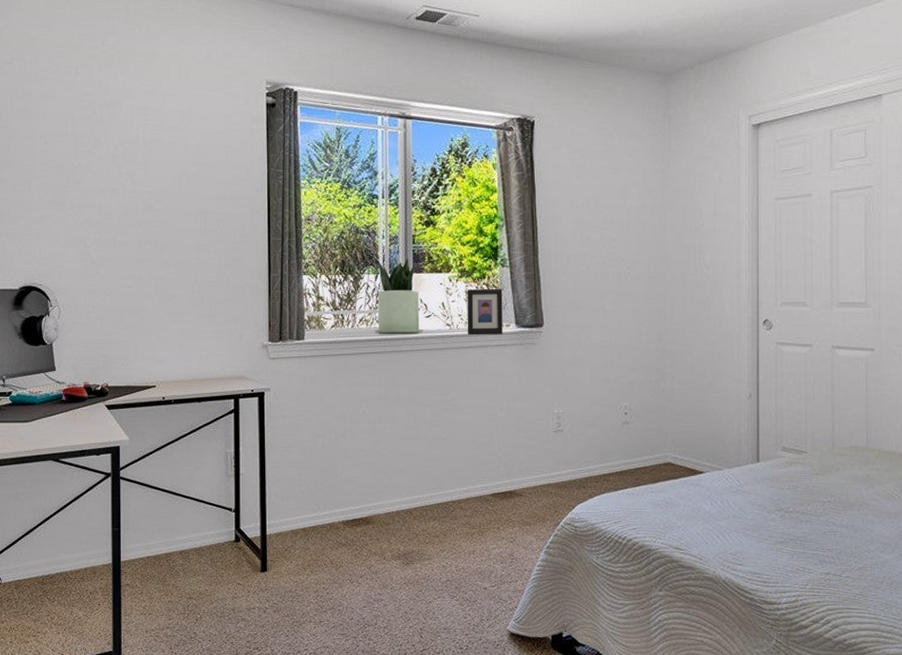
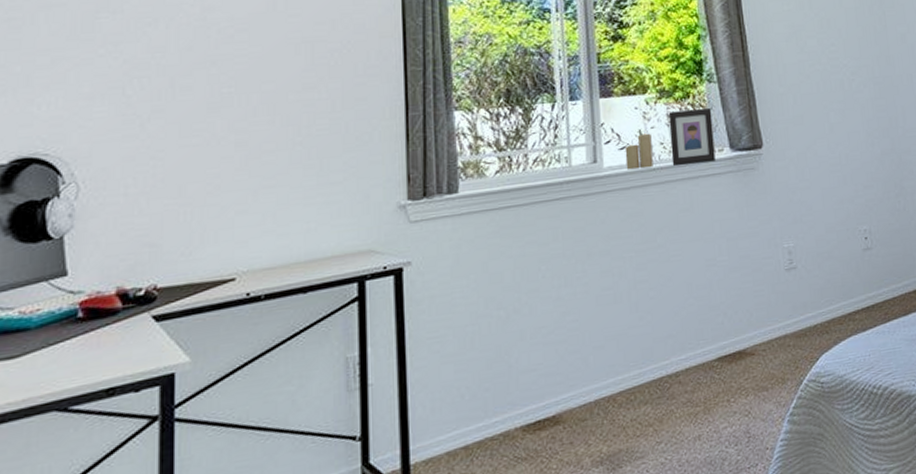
planter: present [374,258,423,335] -> none [553,80,617,177]
candle: none [430,302,452,335] -> present [625,129,654,170]

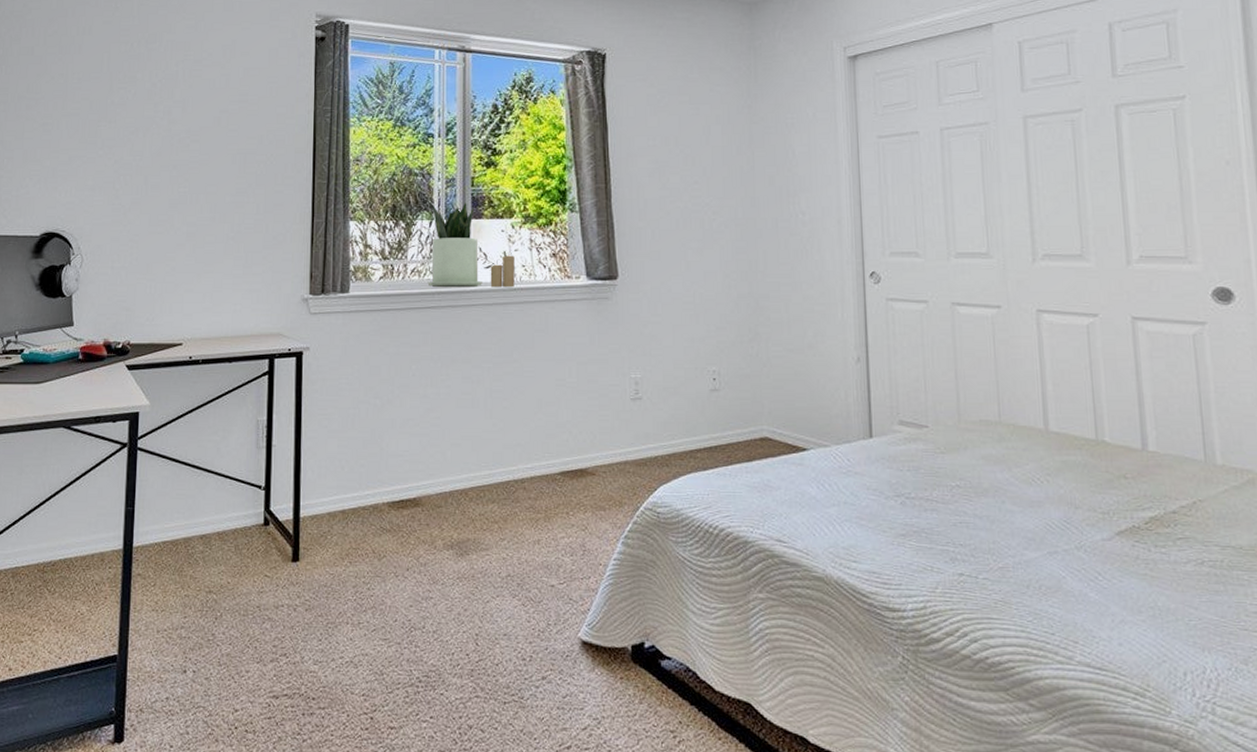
planter: none [553,80,617,177] -> present [427,202,482,288]
picture frame: present [668,108,716,167] -> none [531,237,572,289]

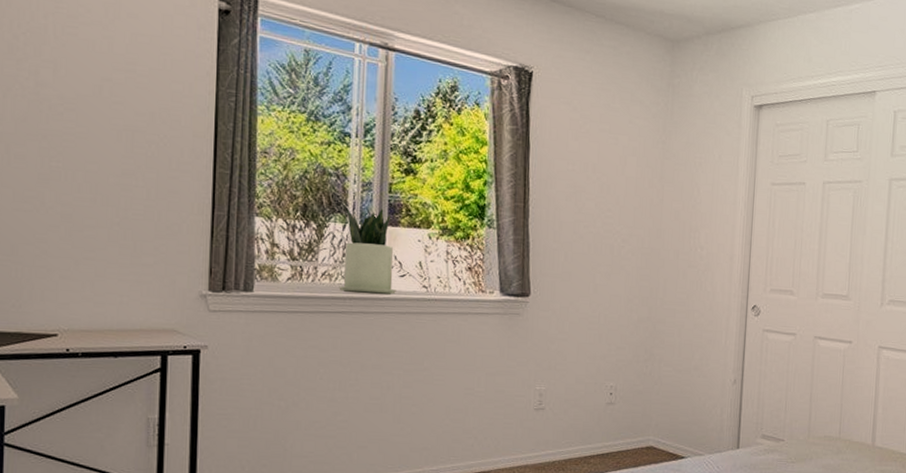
candle: present [490,251,515,288] -> none [404,262,430,298]

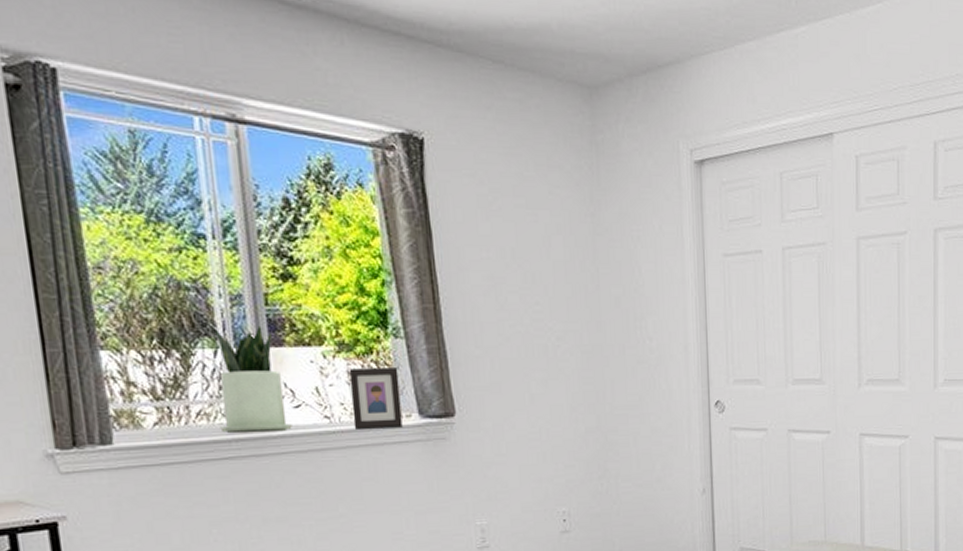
picture frame: none [446,249,488,302] -> present [349,368,403,431]

